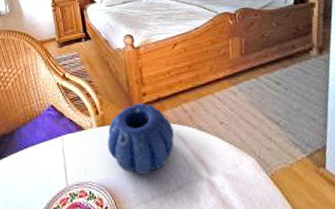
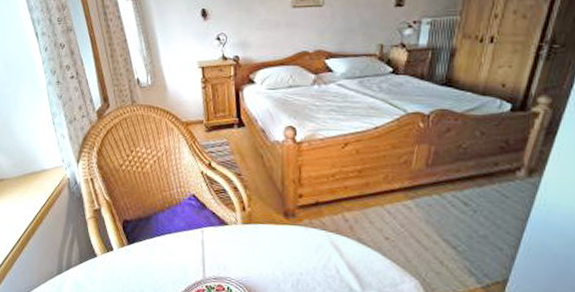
decorative bowl: present [107,103,174,175] -> none [251,205,329,280]

